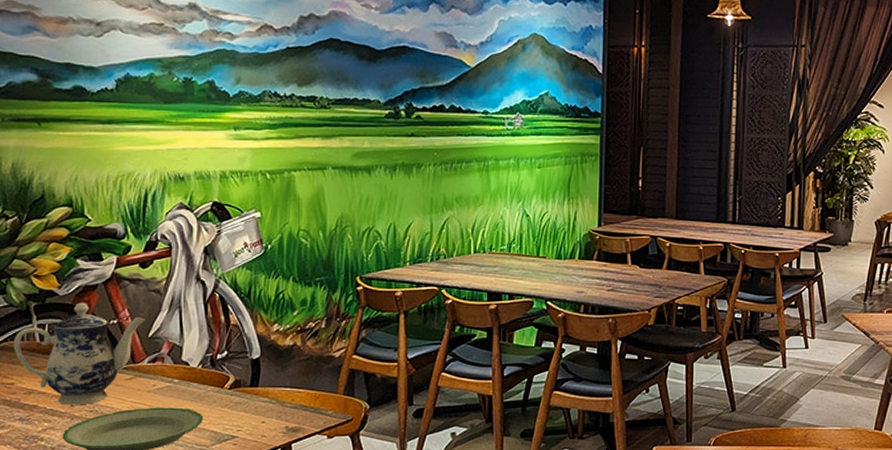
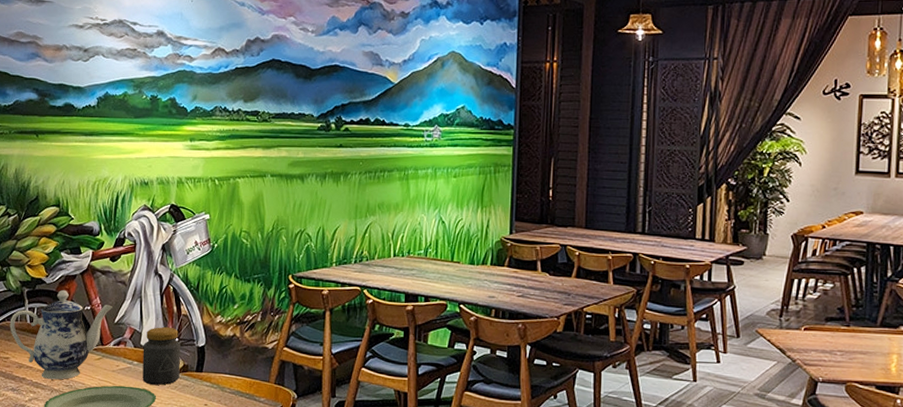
jar: none [185,338,231,404] -> present [142,326,180,385]

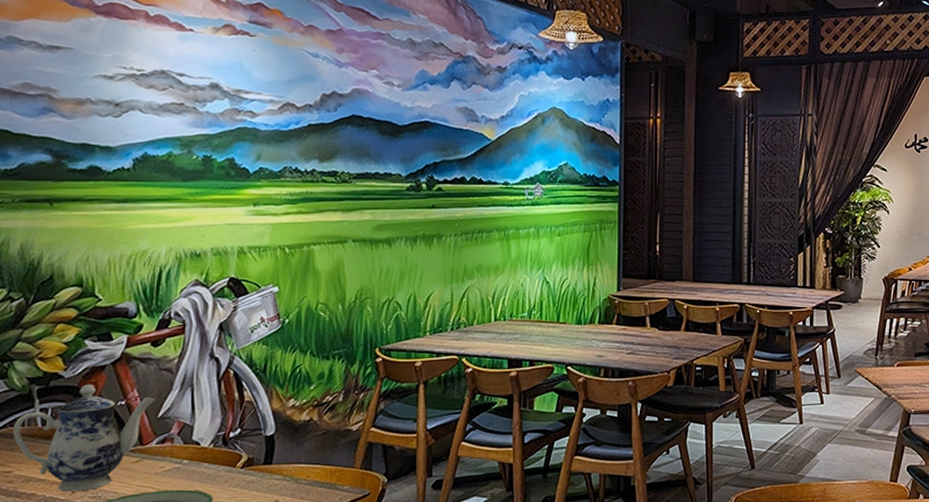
jar: present [142,326,180,385] -> none [195,416,244,485]

